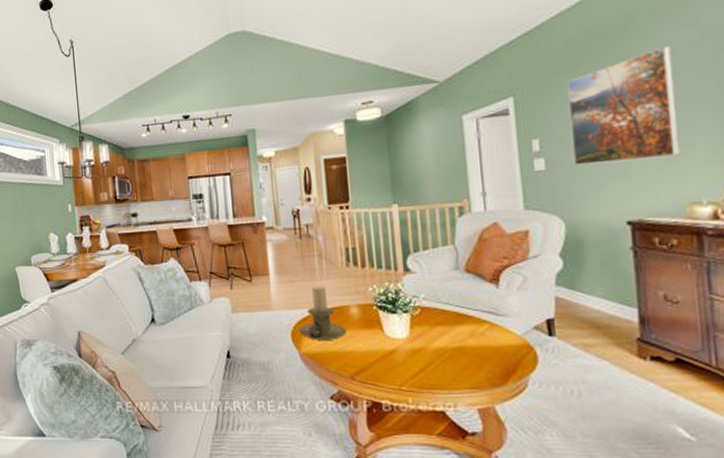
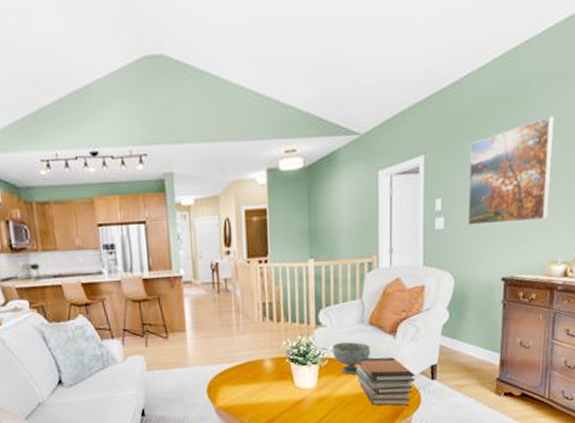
candle holder: present [299,285,346,340] -> none [215,340,260,394]
bowl: none [424,289,470,326] -> present [332,341,370,375]
book stack: none [454,308,529,364] -> present [356,357,416,406]

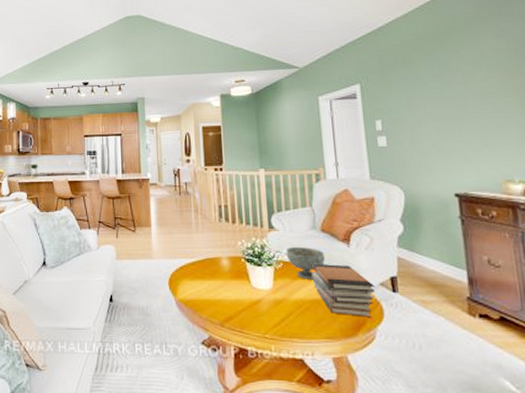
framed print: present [467,116,555,226] -> none [403,51,495,144]

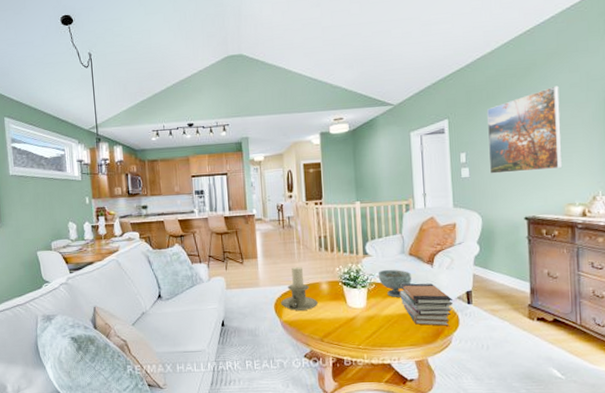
candle holder: none [176,237,218,288] -> present [281,266,318,311]
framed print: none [403,51,495,144] -> present [487,85,563,174]

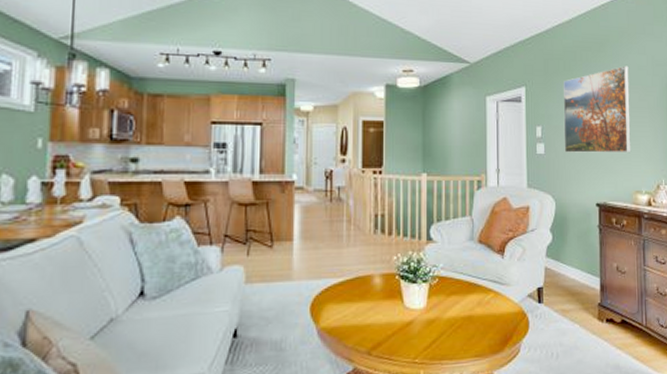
candle holder: present [281,266,318,311] -> none [319,252,367,313]
bowl: present [378,269,411,297] -> none [442,259,480,295]
book stack: present [400,283,454,326] -> none [466,277,524,331]

